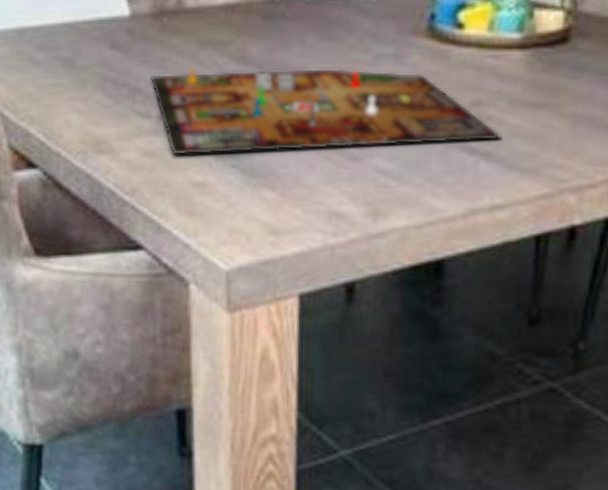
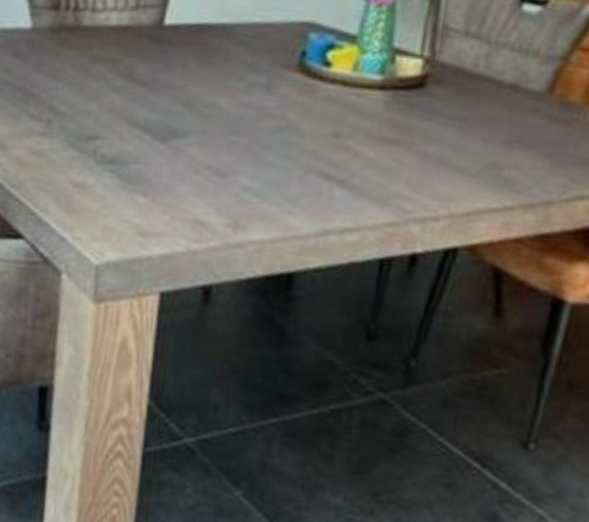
gameboard: present [151,66,503,156] -> none [44,78,358,170]

